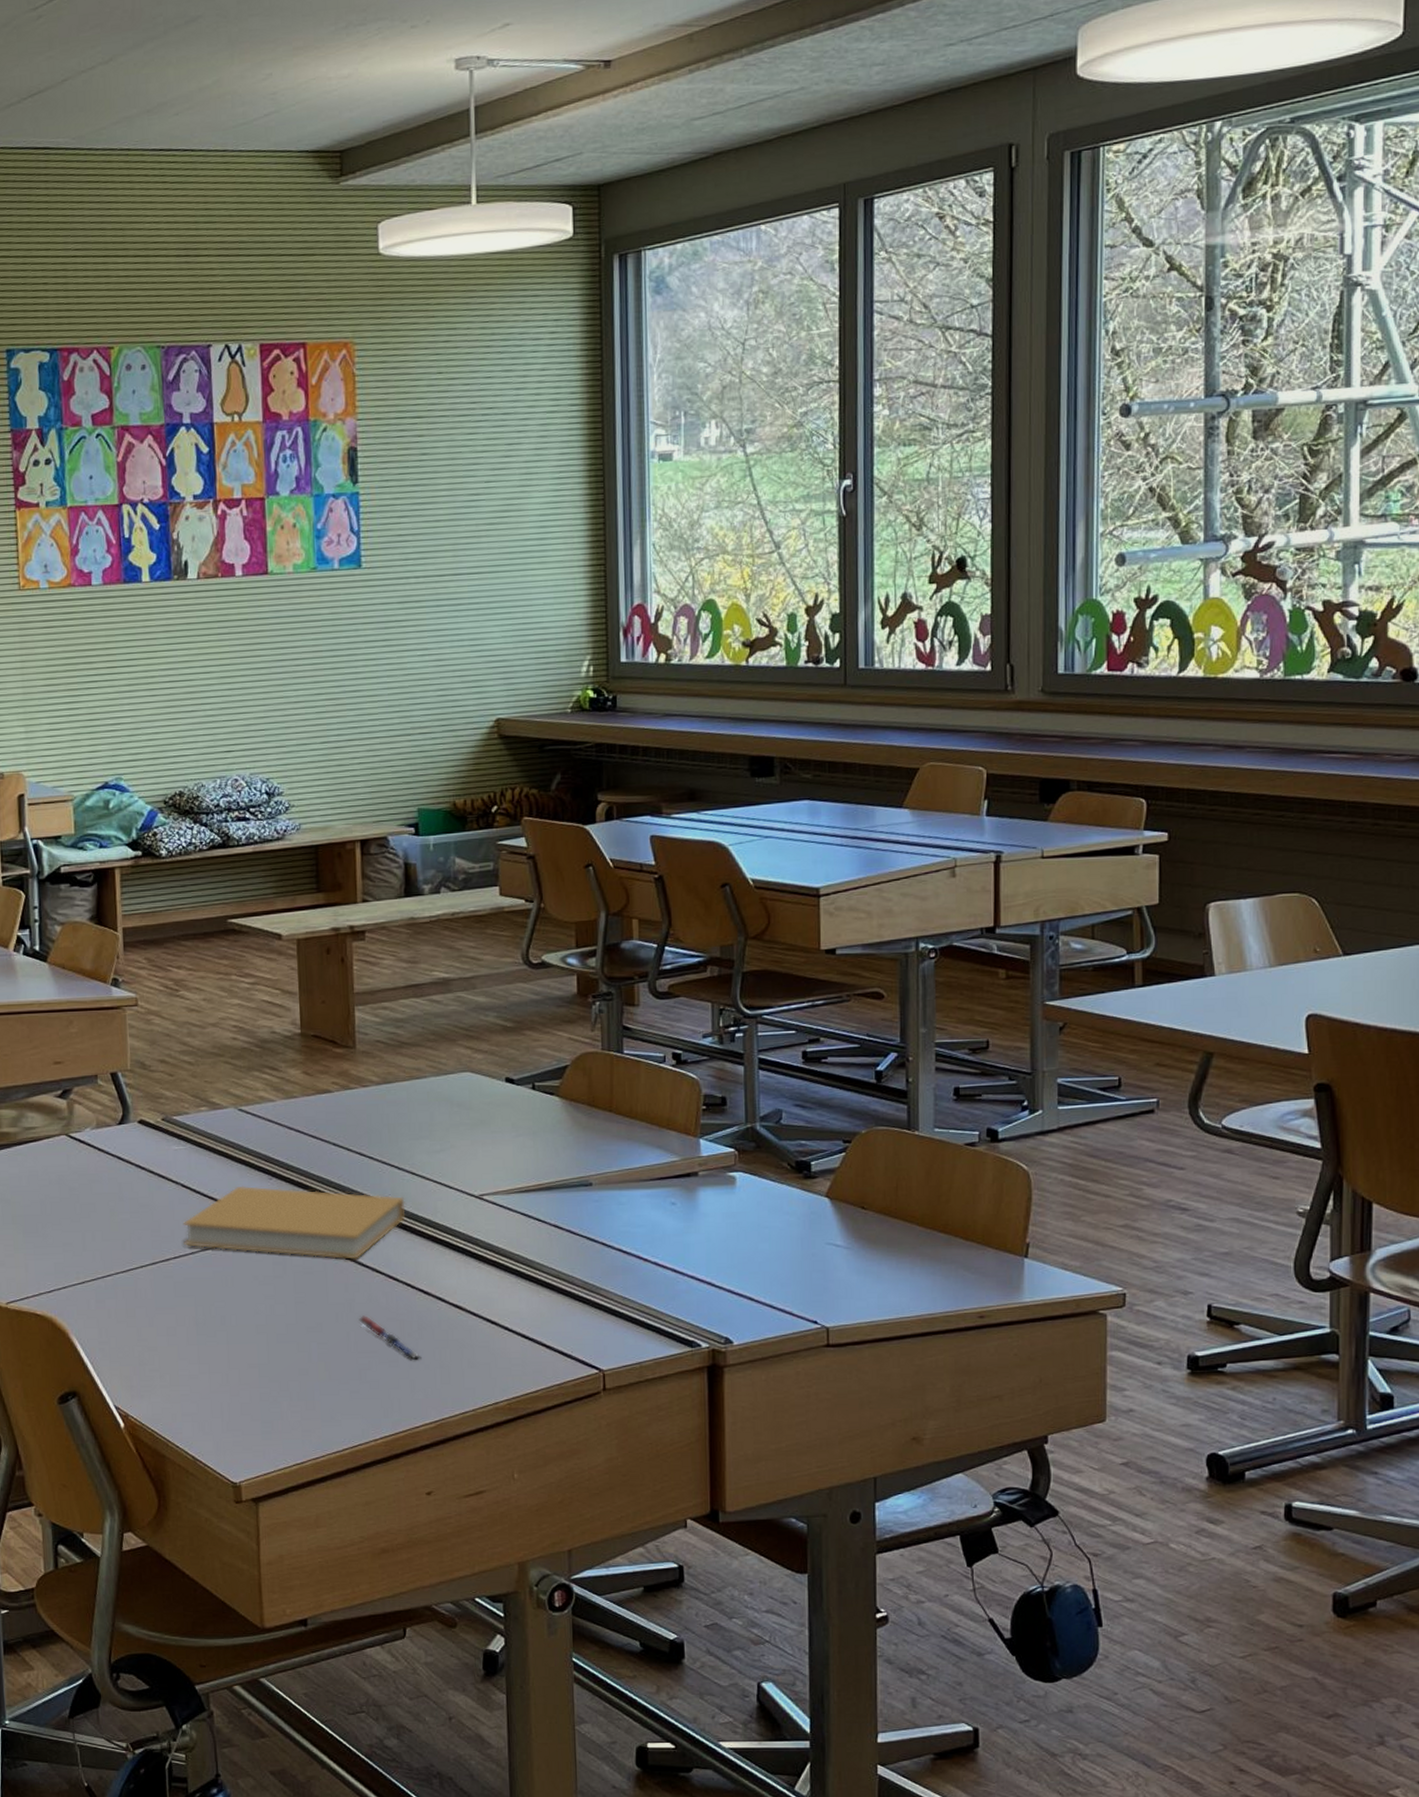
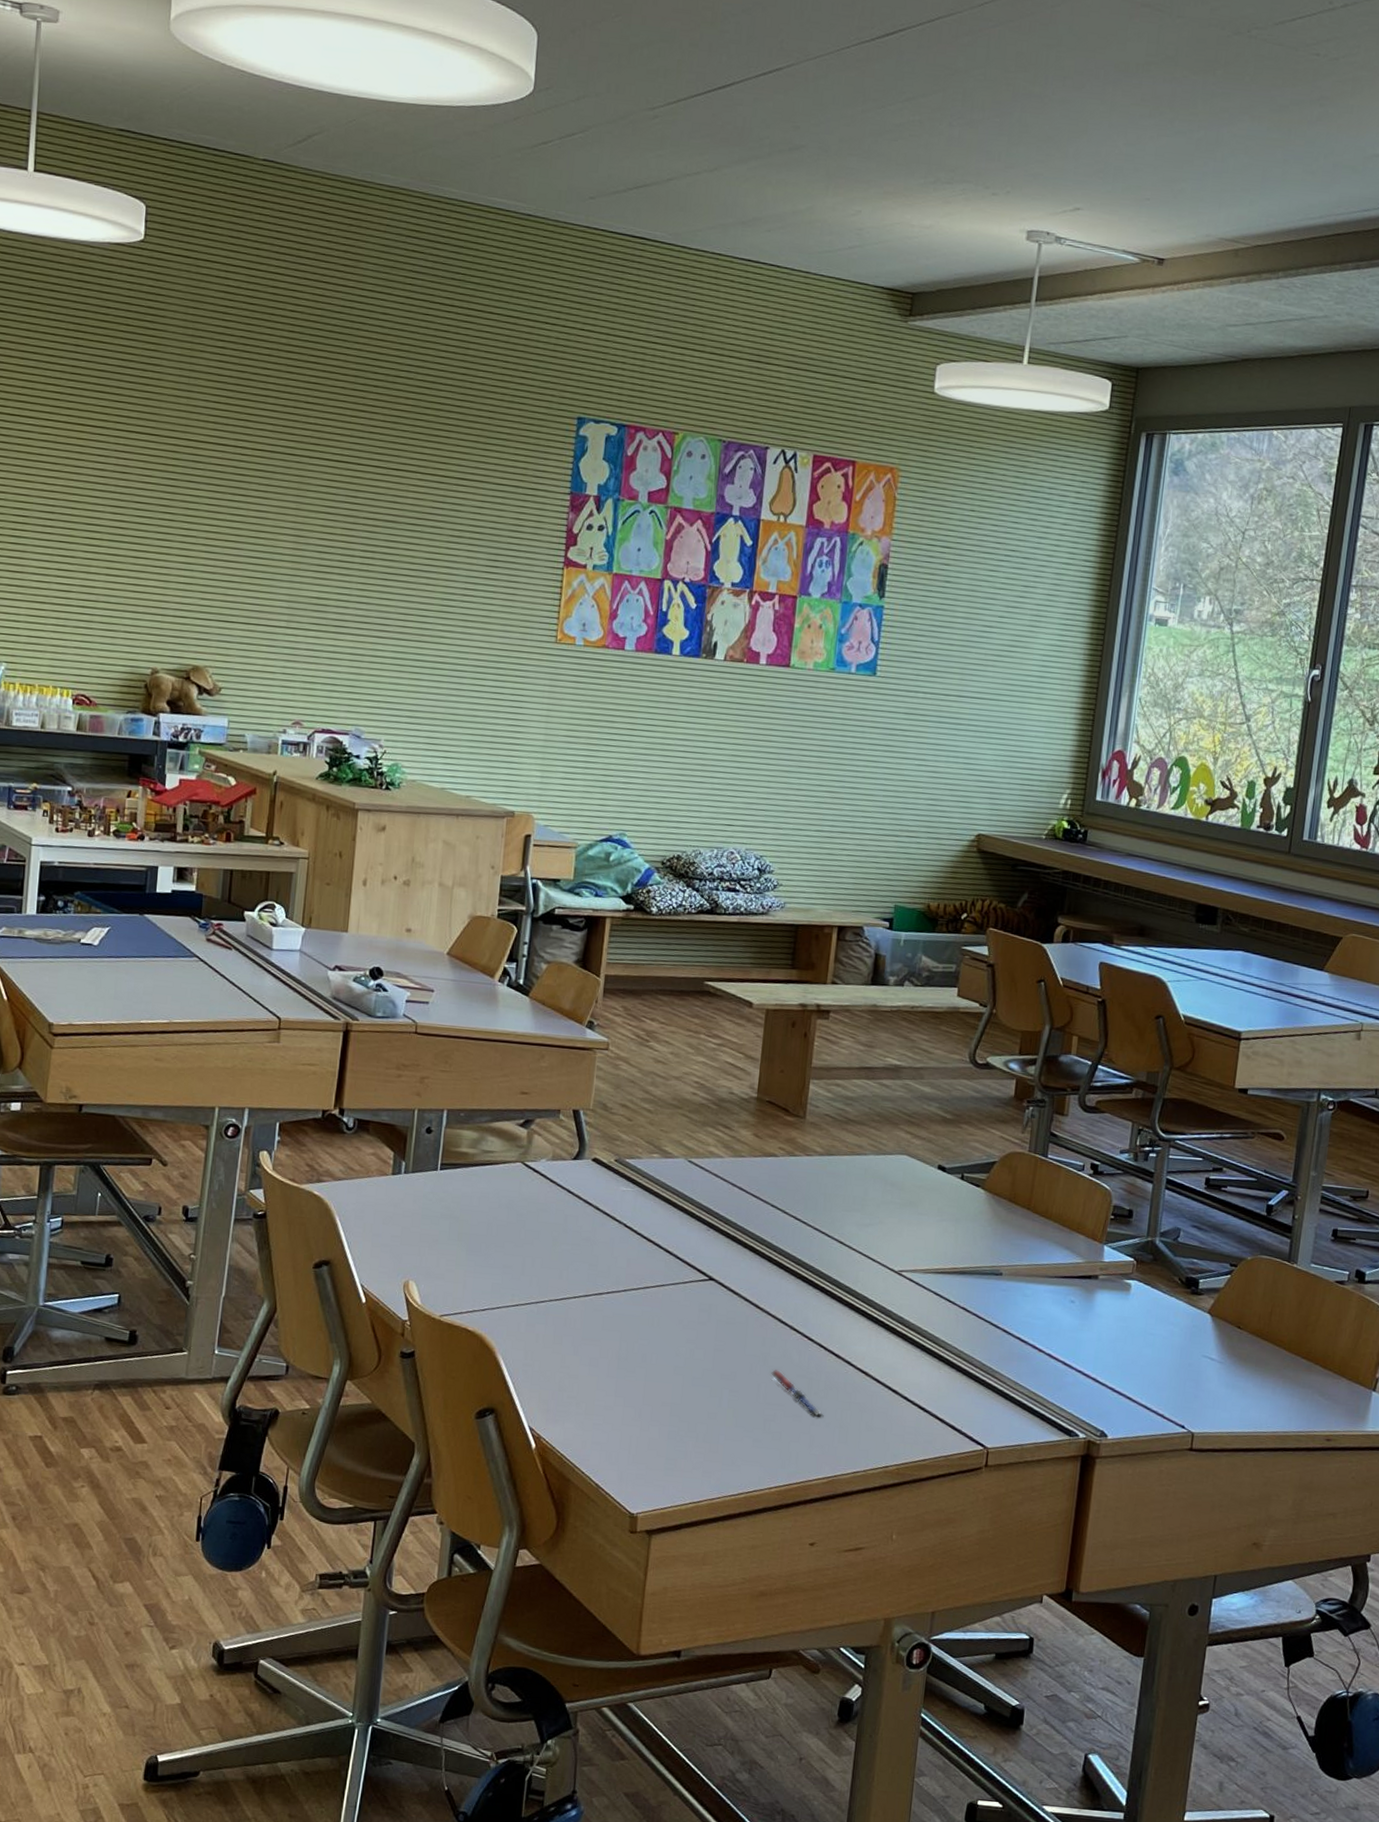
book: present [182,1185,405,1259] -> none [618,1233,830,1316]

